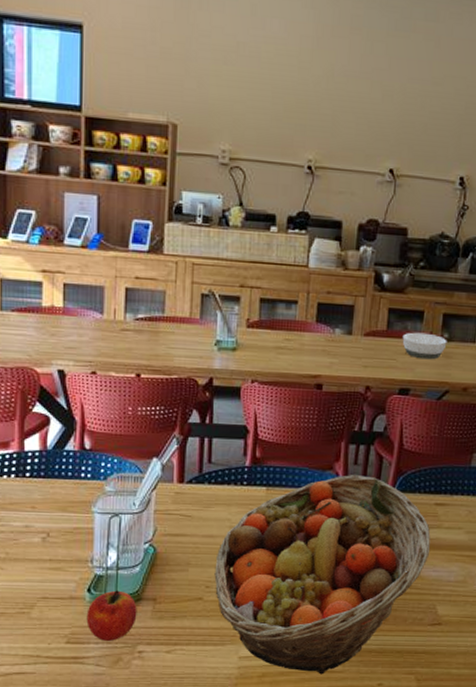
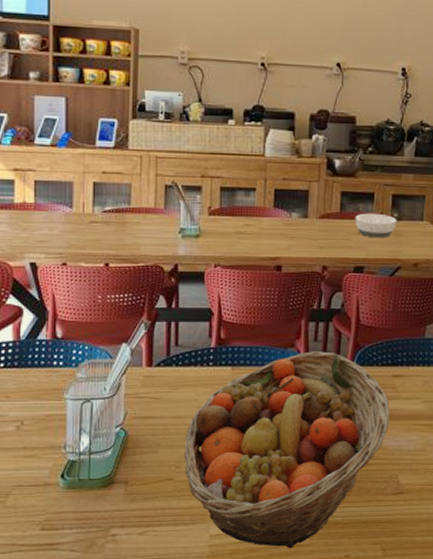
fruit: present [86,590,137,641] -> none [60,475,110,526]

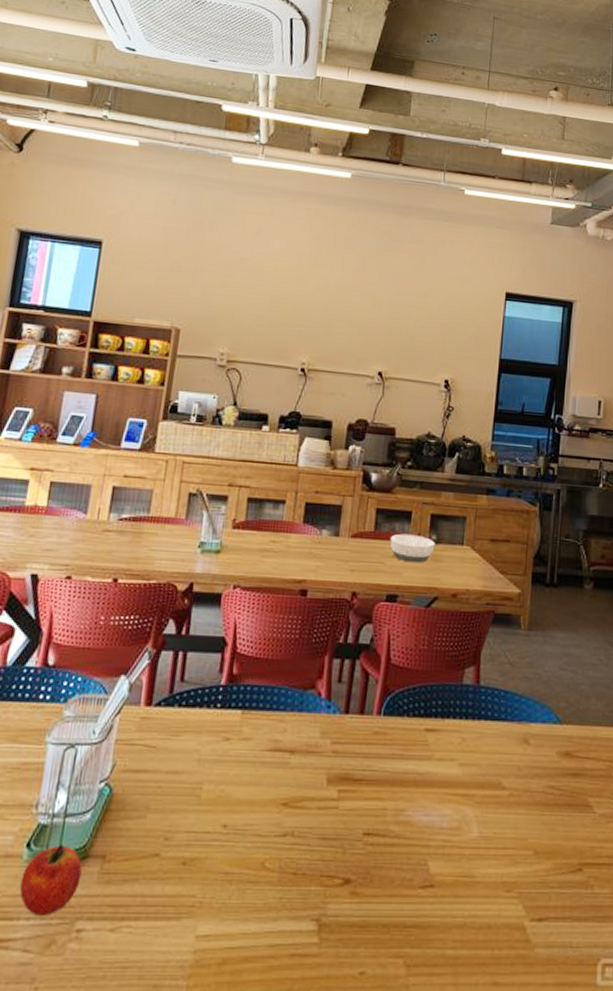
fruit: none [60,475,110,526] -> present [19,845,82,915]
fruit basket: present [184,351,390,549] -> none [175,695,421,960]

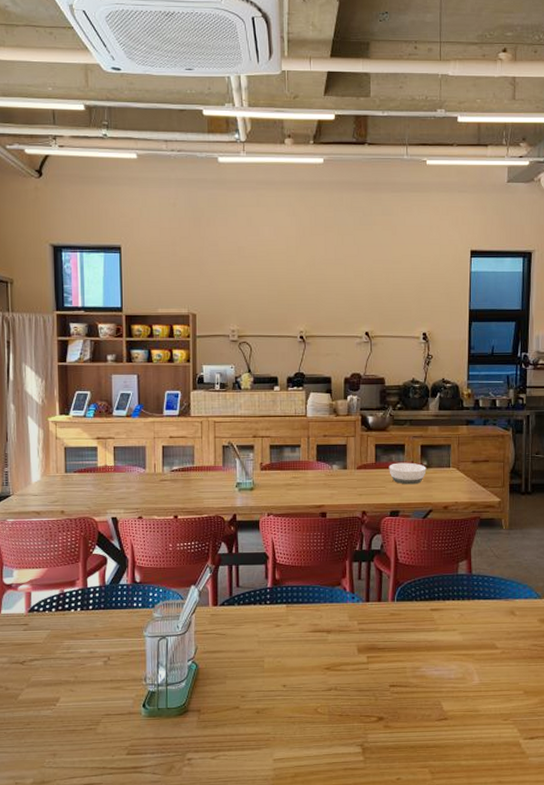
fruit: present [19,845,82,915] -> none [143,704,185,751]

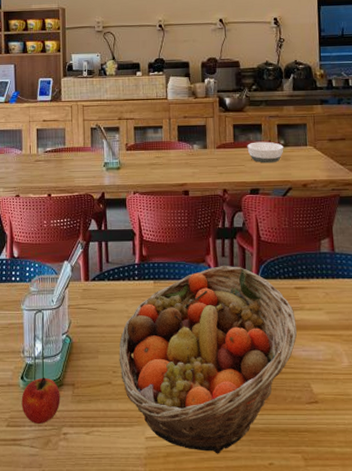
fruit: none [143,704,185,751] -> present [21,377,60,424]
fruit basket: none [248,589,431,772] -> present [119,266,298,454]

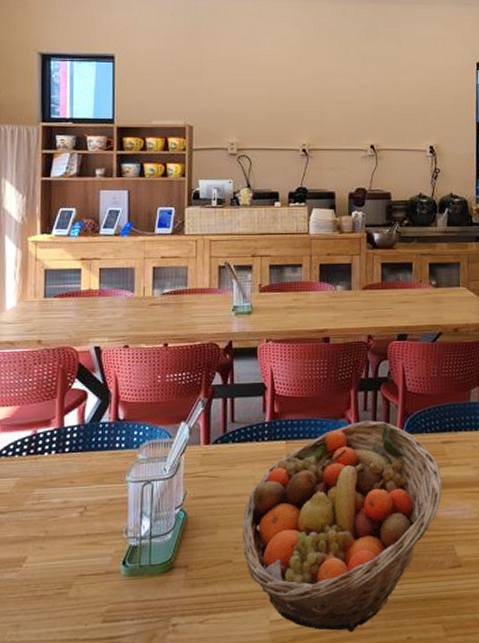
fruit: present [21,377,60,424] -> none [122,560,170,616]
bowl: present [247,141,284,163] -> none [396,282,435,306]

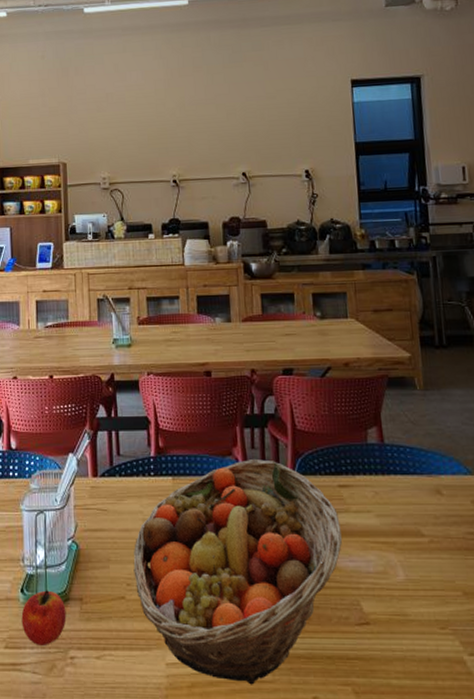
fruit: none [122,560,170,616] -> present [21,590,67,645]

